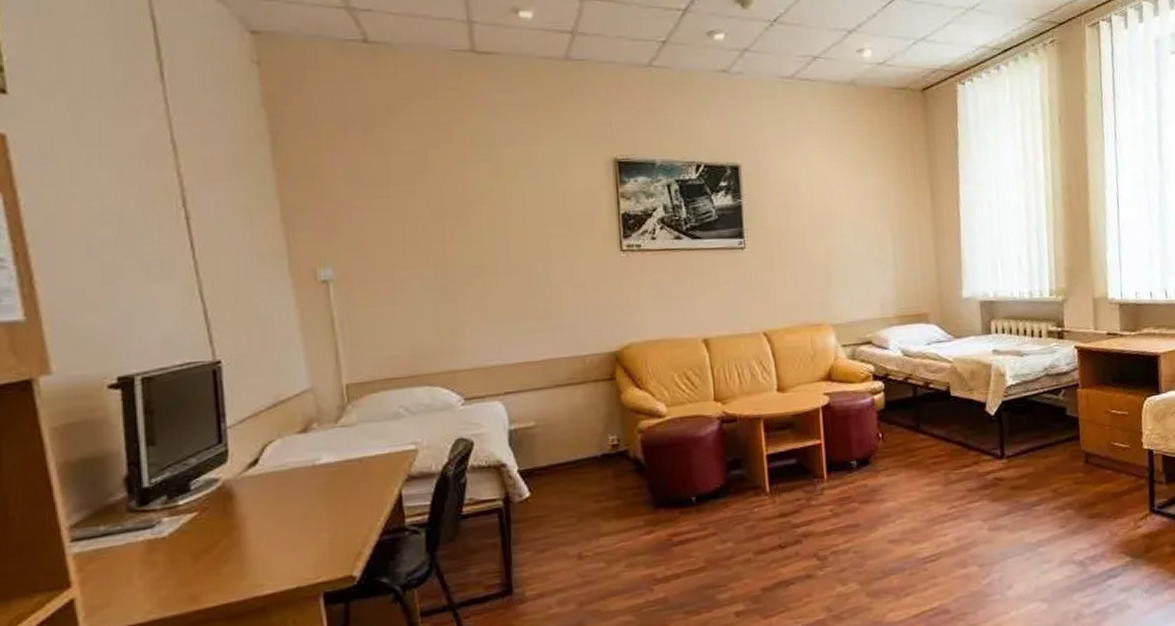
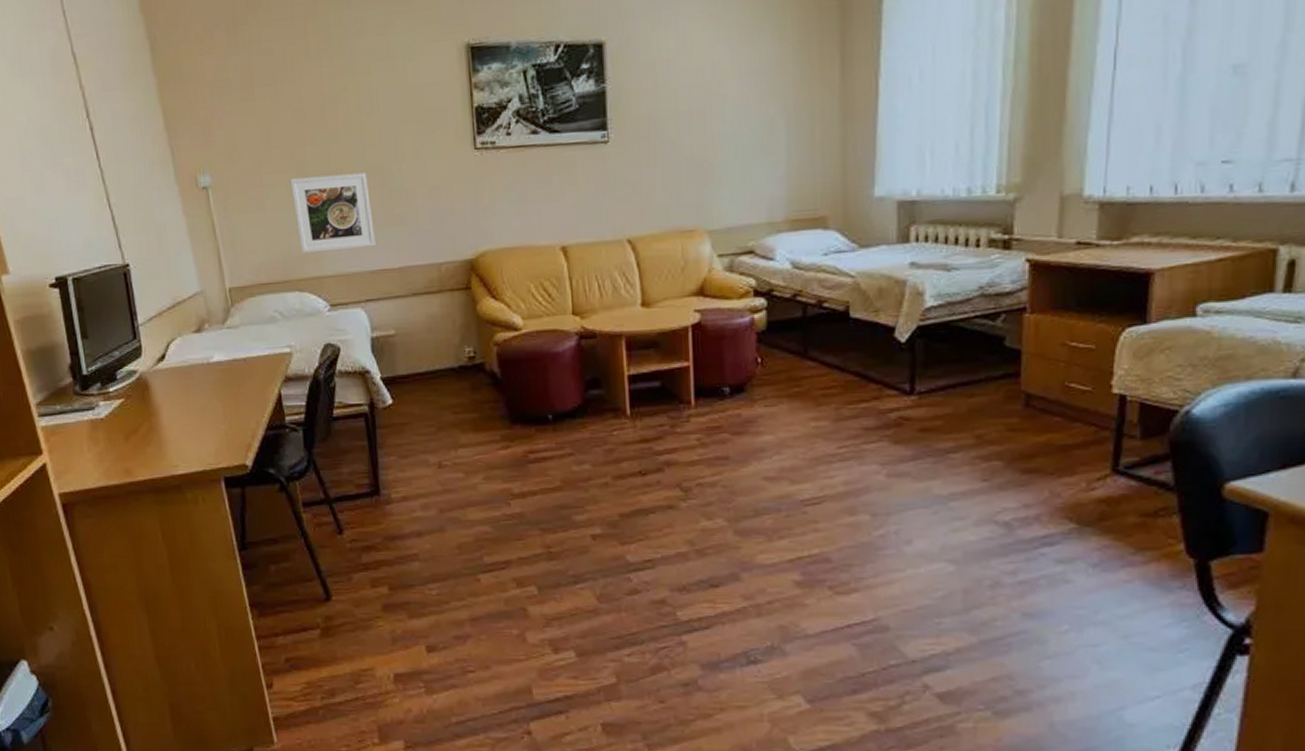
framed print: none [425,269,517,348] -> present [290,172,376,253]

